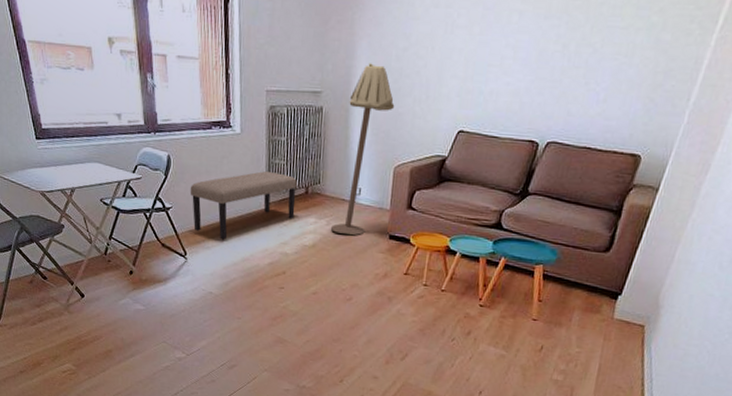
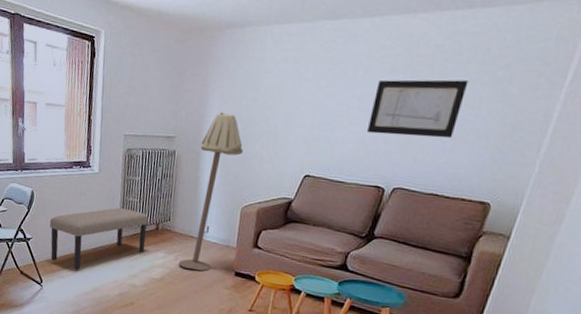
wall art: none [520,25,623,89] -> present [366,79,469,139]

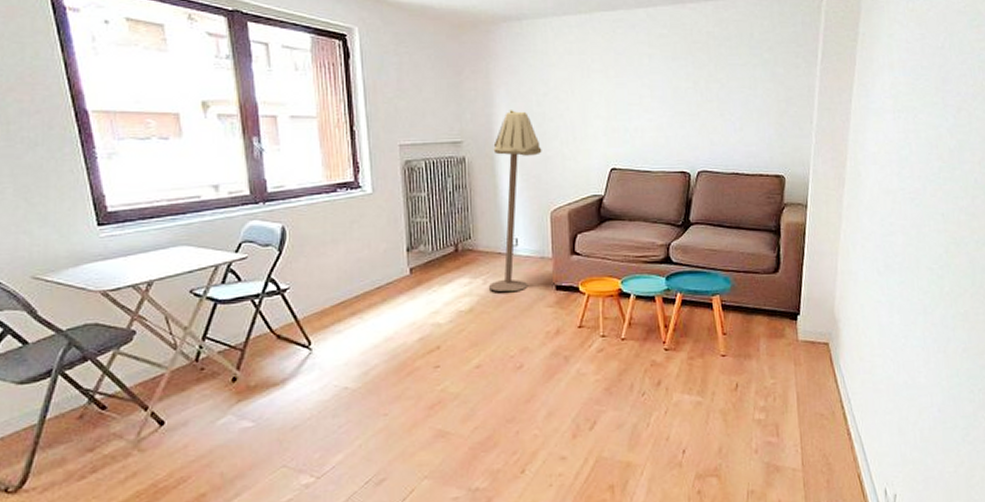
bench: present [49,207,149,270] -> none [312,231,445,319]
wall art: present [366,79,469,139] -> none [662,63,742,120]

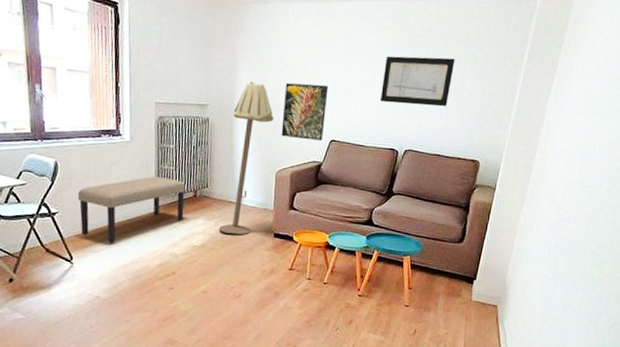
bench: none [312,231,445,319] -> present [77,176,186,243]
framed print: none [551,106,602,171] -> present [281,83,329,141]
wall art: none [662,63,742,120] -> present [379,55,455,107]

